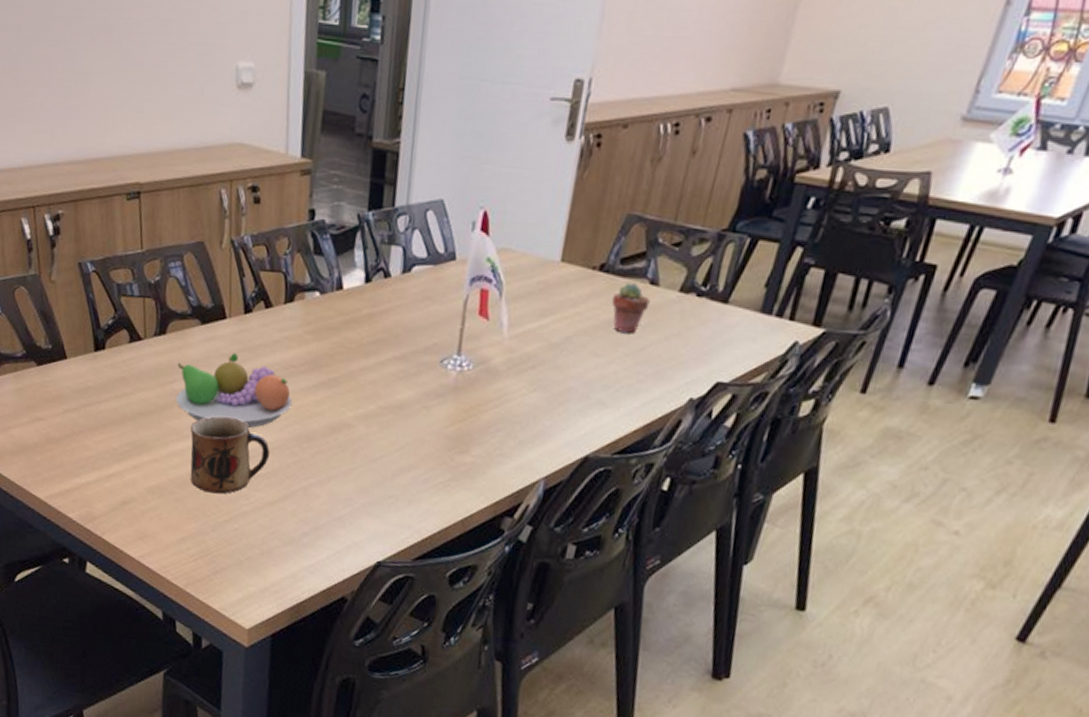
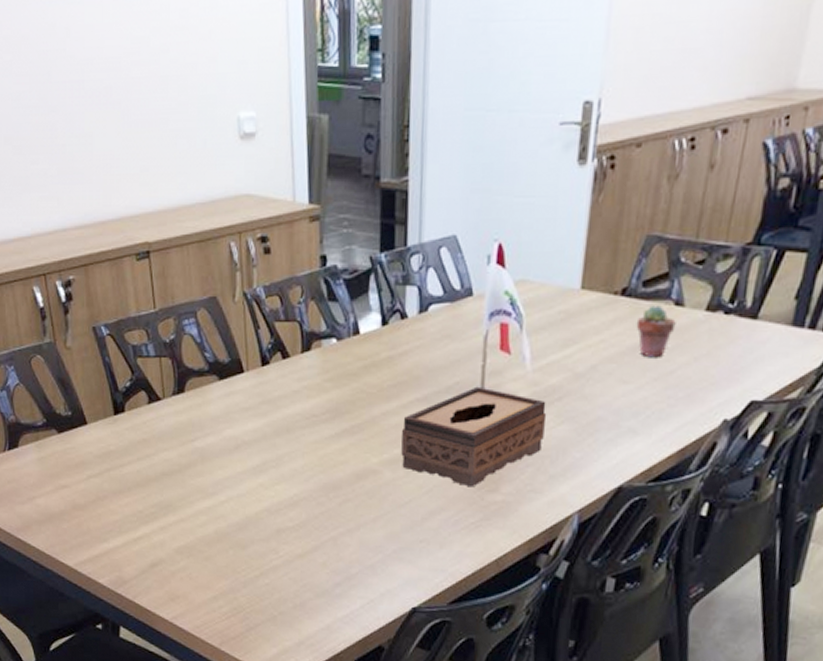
fruit bowl: present [175,352,293,428] -> none [197,406,316,481]
mug: present [190,416,270,494] -> none [215,470,297,550]
tissue box: none [376,349,520,448] -> present [401,386,547,488]

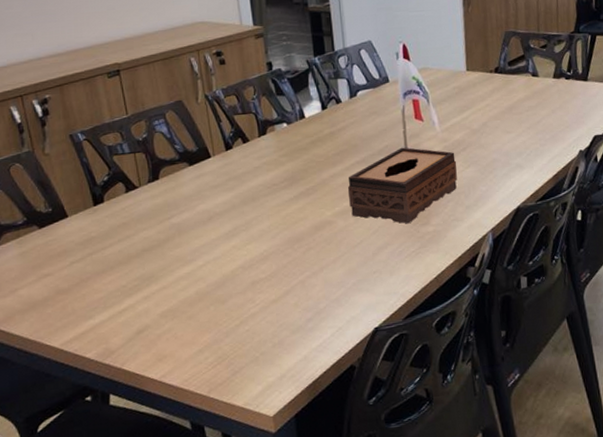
potted succulent: present [636,305,676,358] -> none [508,77,536,114]

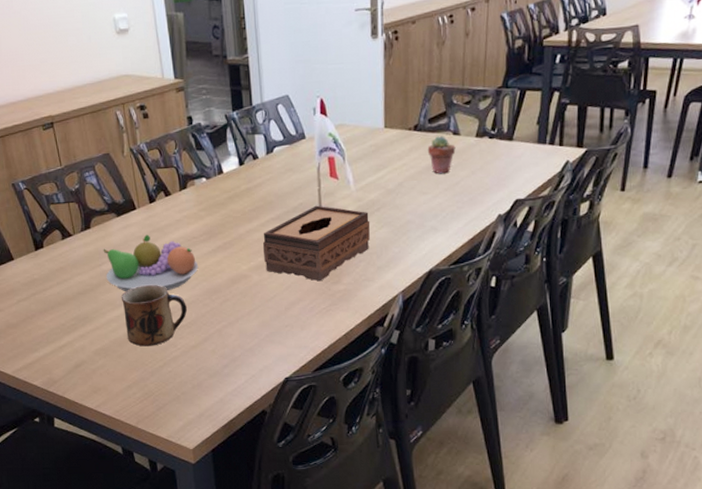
fruit bowl: none [172,183,280,246] -> present [103,234,199,292]
mug: none [193,236,267,305] -> present [122,284,188,347]
potted succulent: none [508,77,536,114] -> present [427,136,456,174]

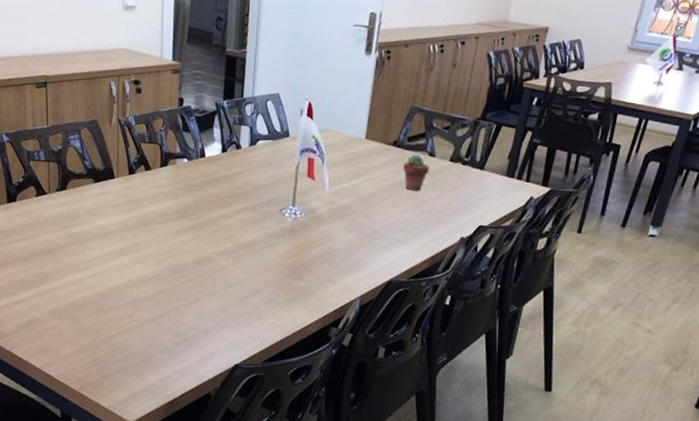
fruit bowl: present [103,234,199,292] -> none [73,204,167,262]
mug: present [122,284,188,347] -> none [84,253,150,314]
tissue box: present [262,205,370,282] -> none [232,201,340,275]

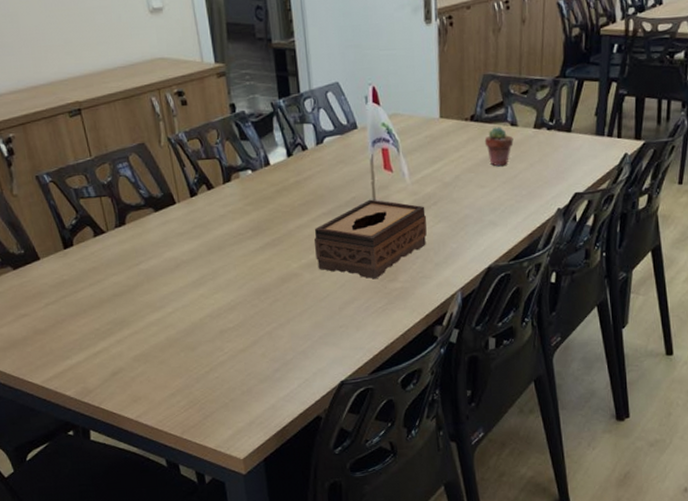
tissue box: none [232,201,340,275] -> present [313,199,427,280]

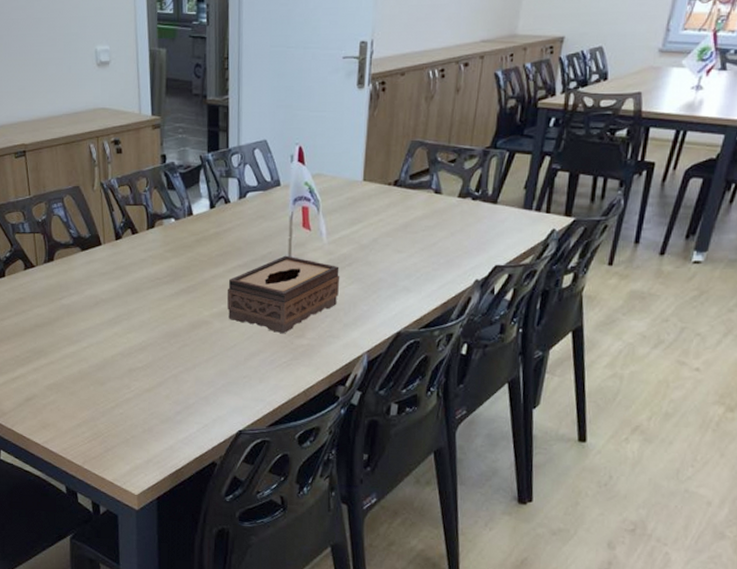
potted succulent: present [484,127,514,167] -> none [406,193,436,233]

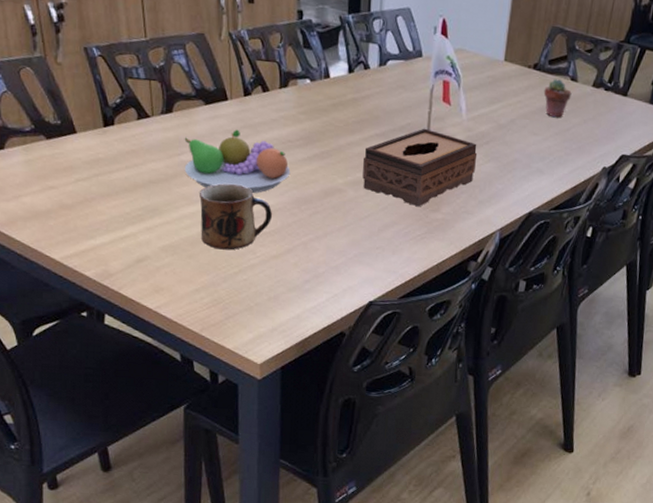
fruit bowl: none [64,271,160,330] -> present [184,129,291,193]
mug: none [79,322,145,386] -> present [199,183,273,250]
potted succulent: none [406,193,436,233] -> present [543,79,572,118]

